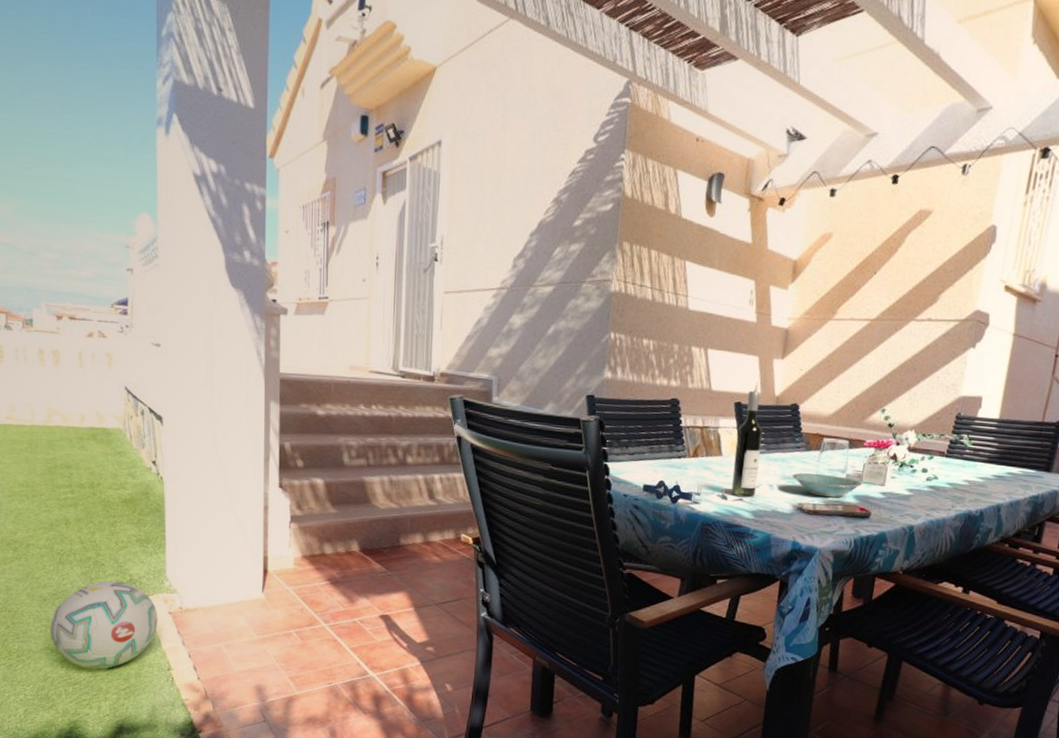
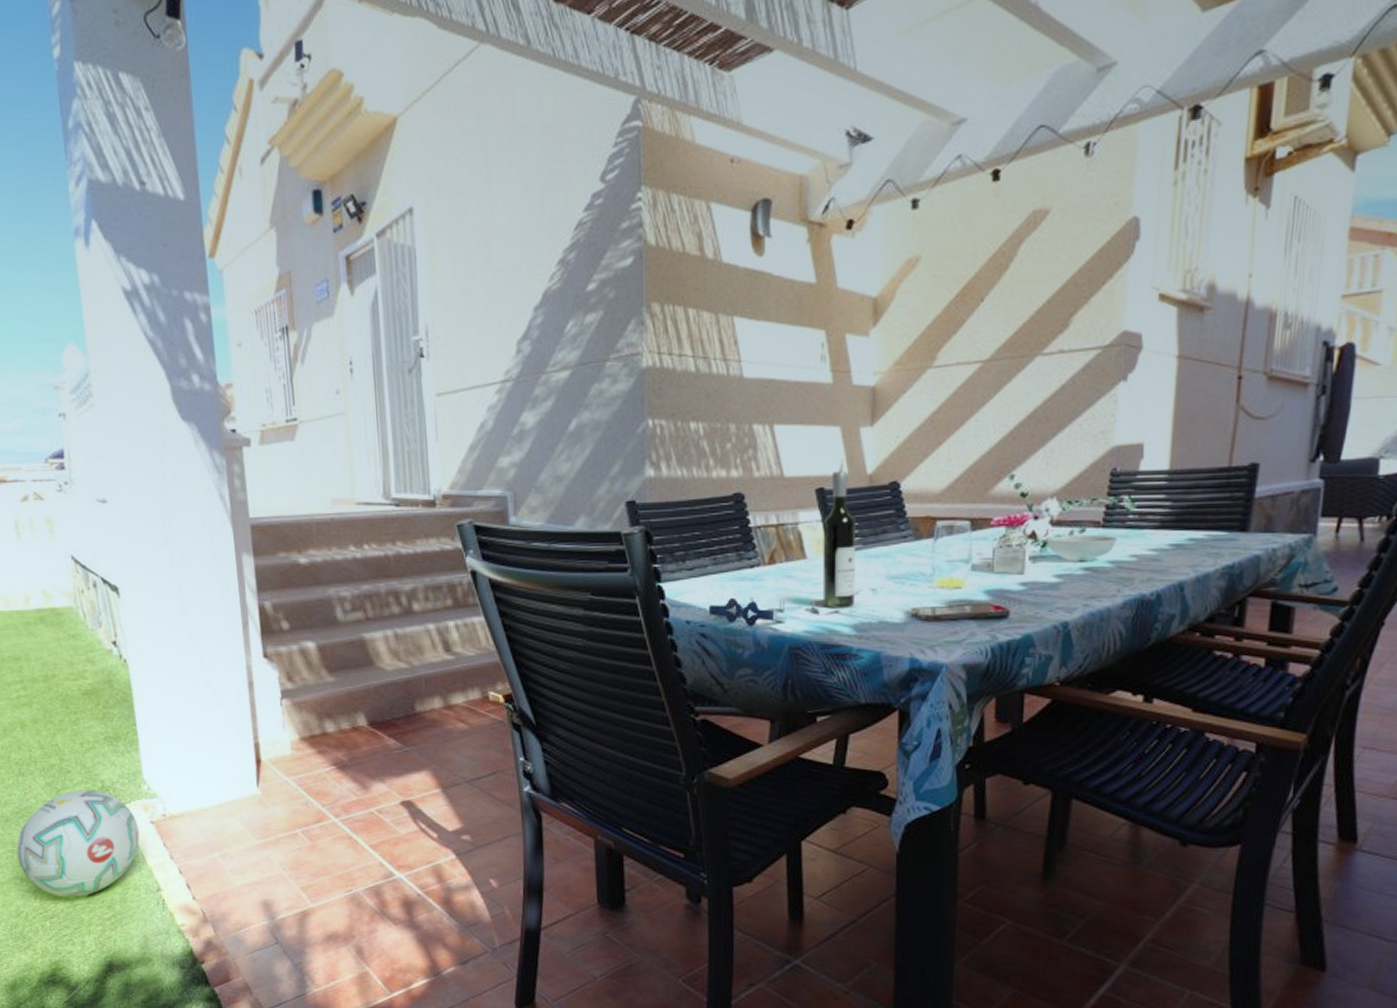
bowl: present [792,473,863,498] -> none [901,567,995,597]
bowl: none [903,459,956,482] -> present [1046,534,1118,562]

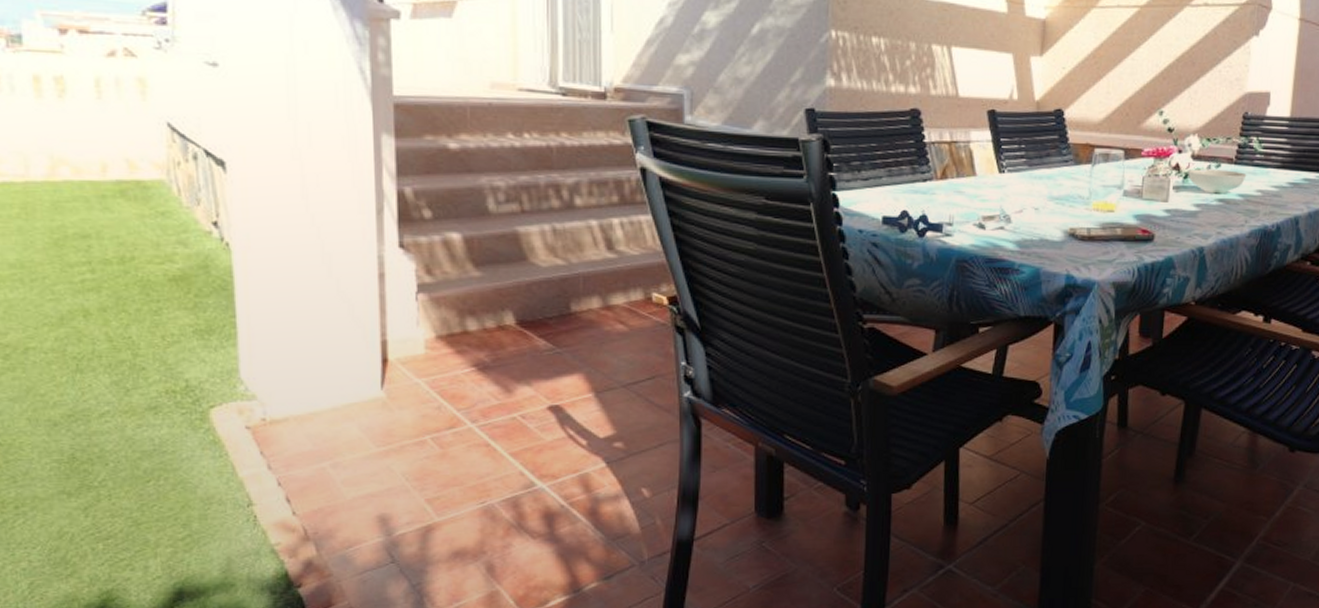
ball: present [16,790,140,897] -> none [65,390,230,514]
bottle: present [822,470,856,609] -> none [989,95,1023,225]

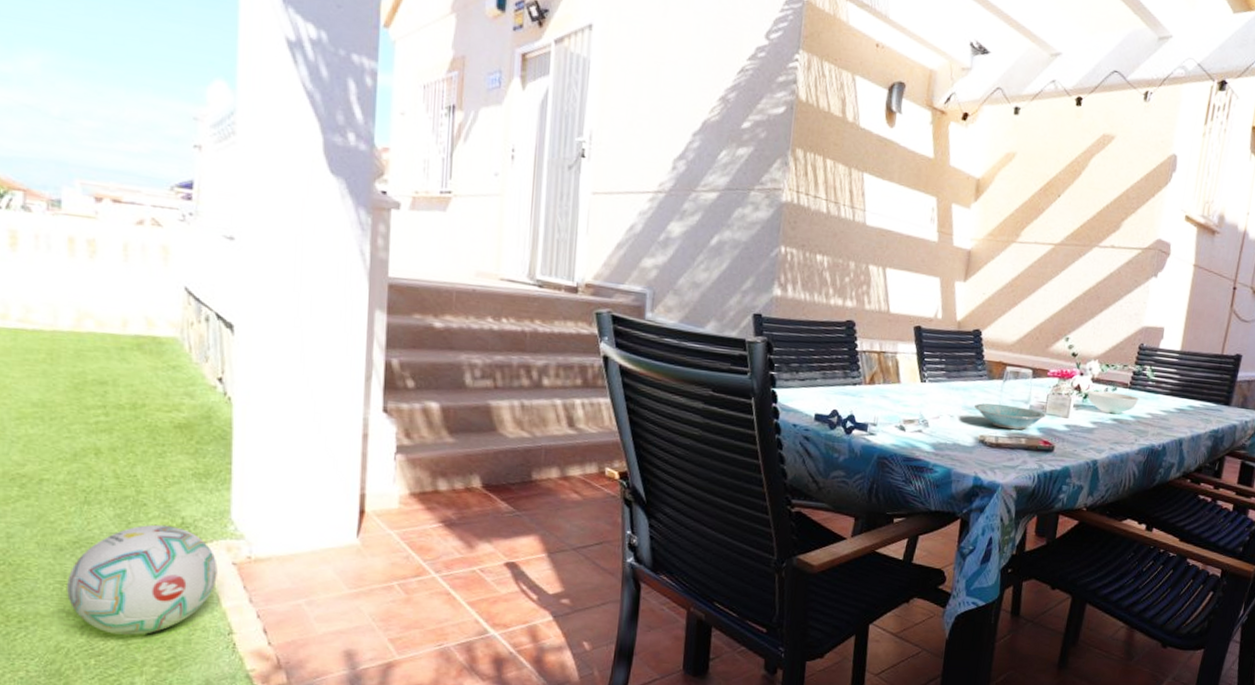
ball: none [65,390,230,514] -> present [67,524,218,635]
bowl: none [1061,191,1144,220] -> present [974,403,1047,430]

